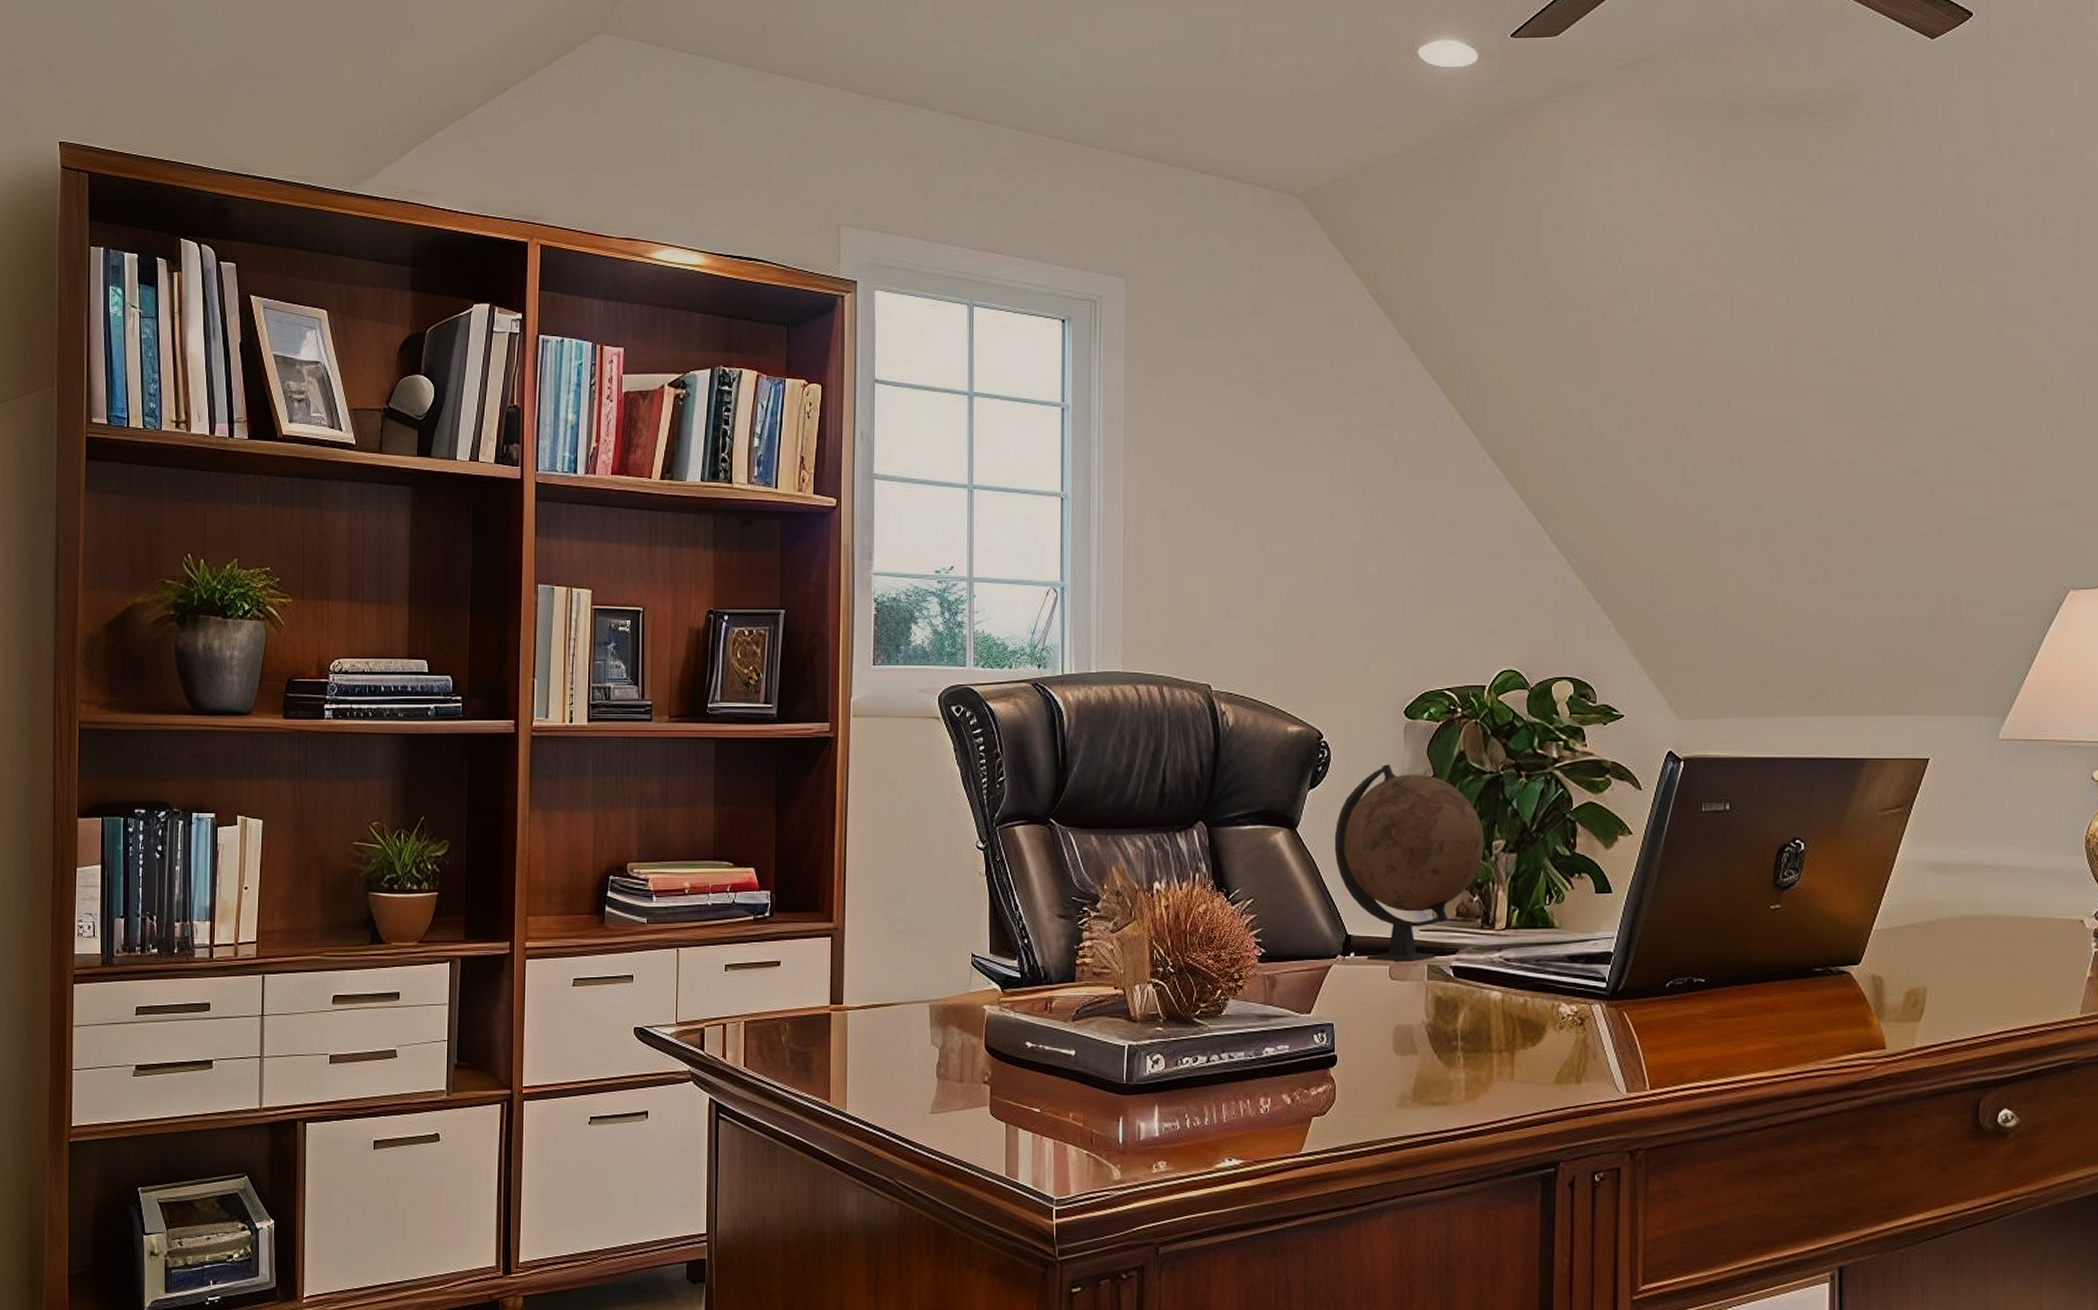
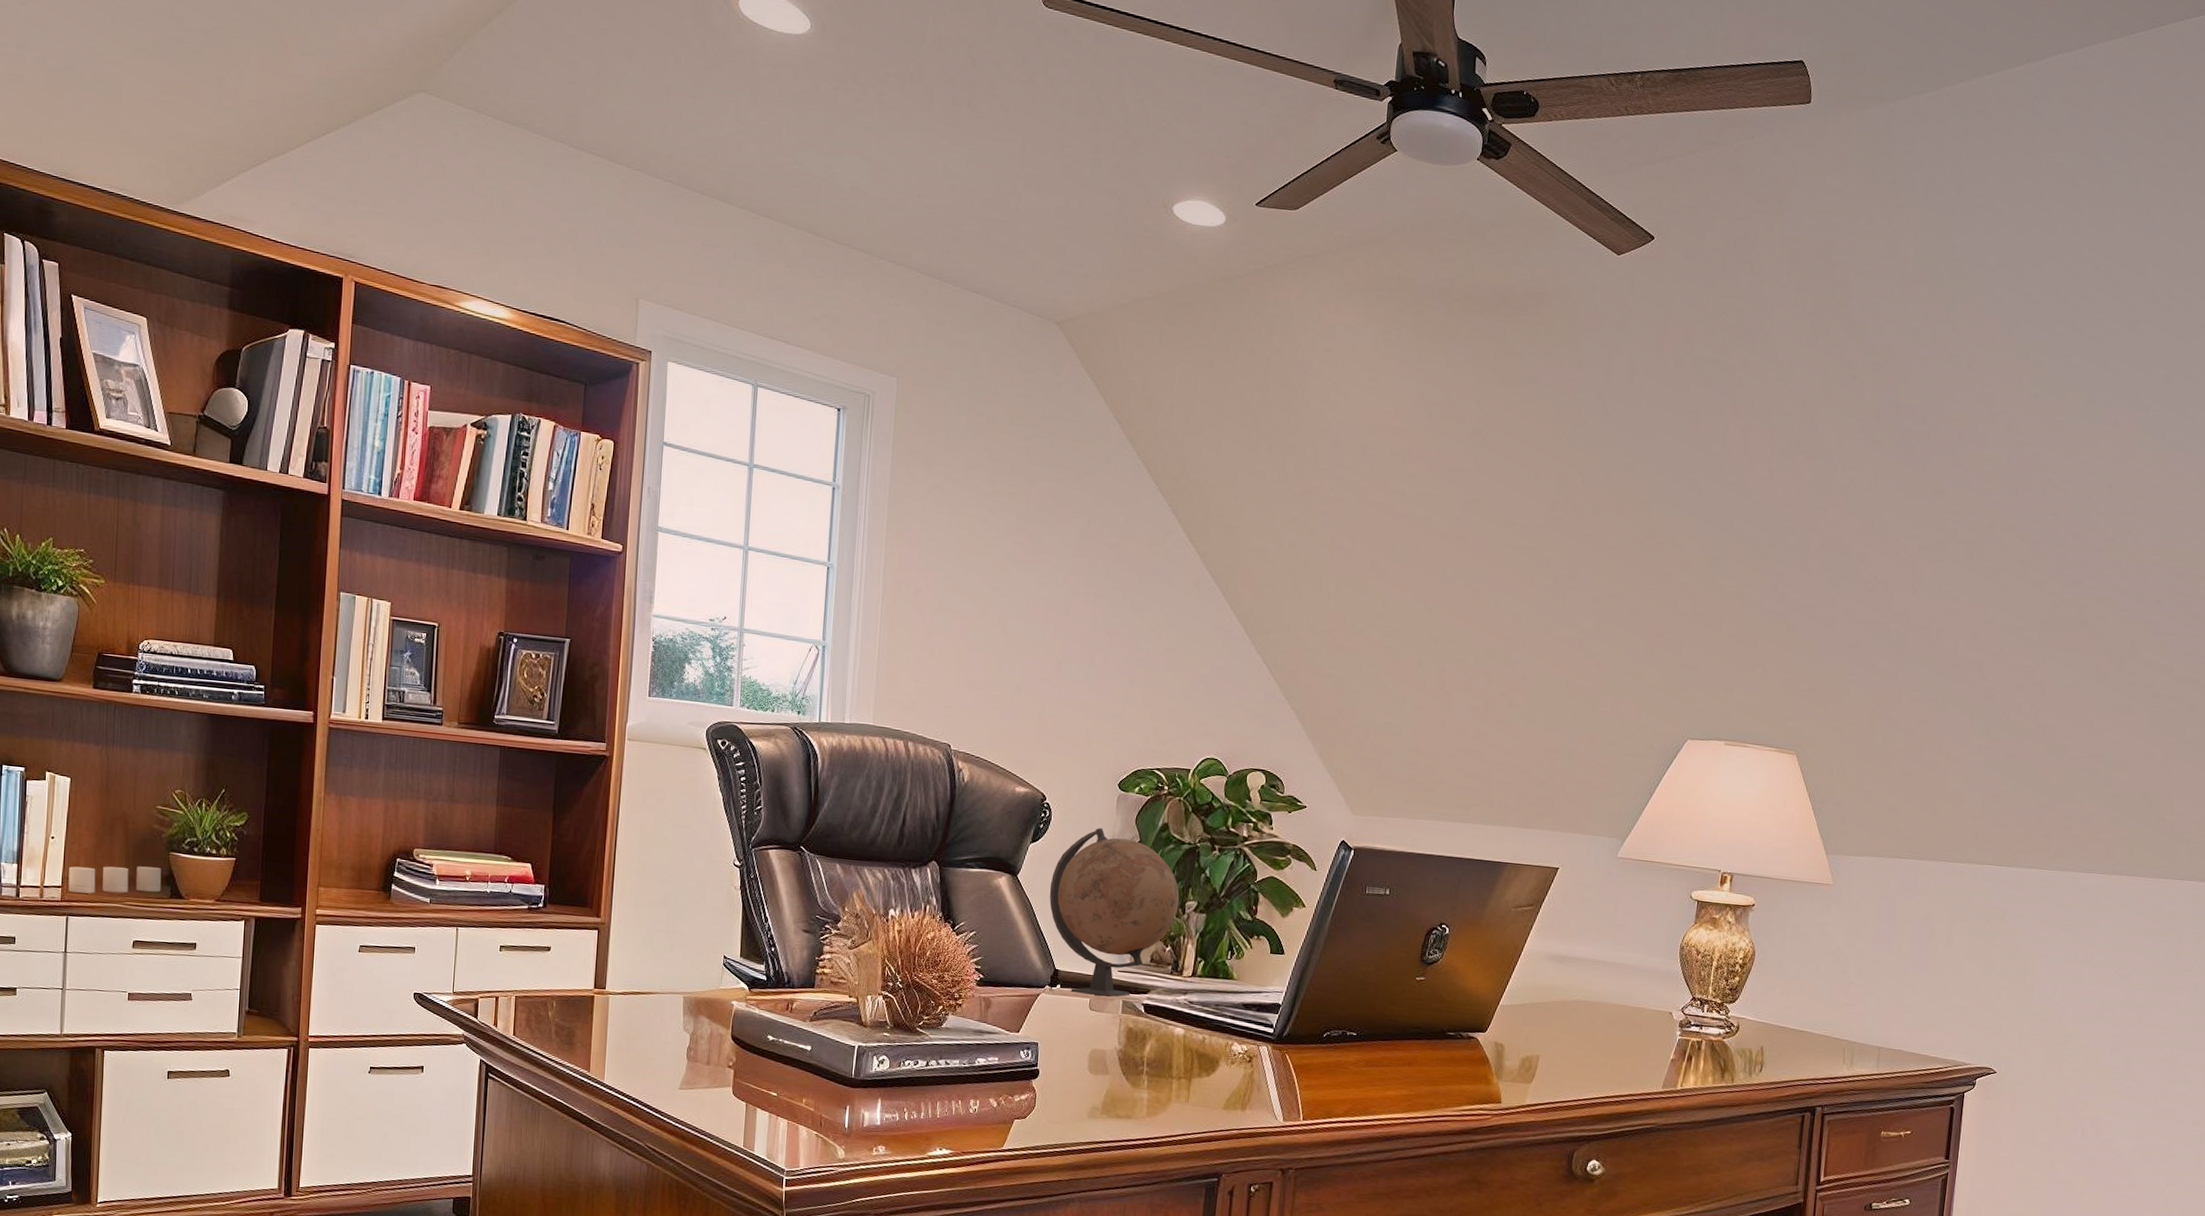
candle: none [263,911,361,947] -> present [68,866,162,894]

